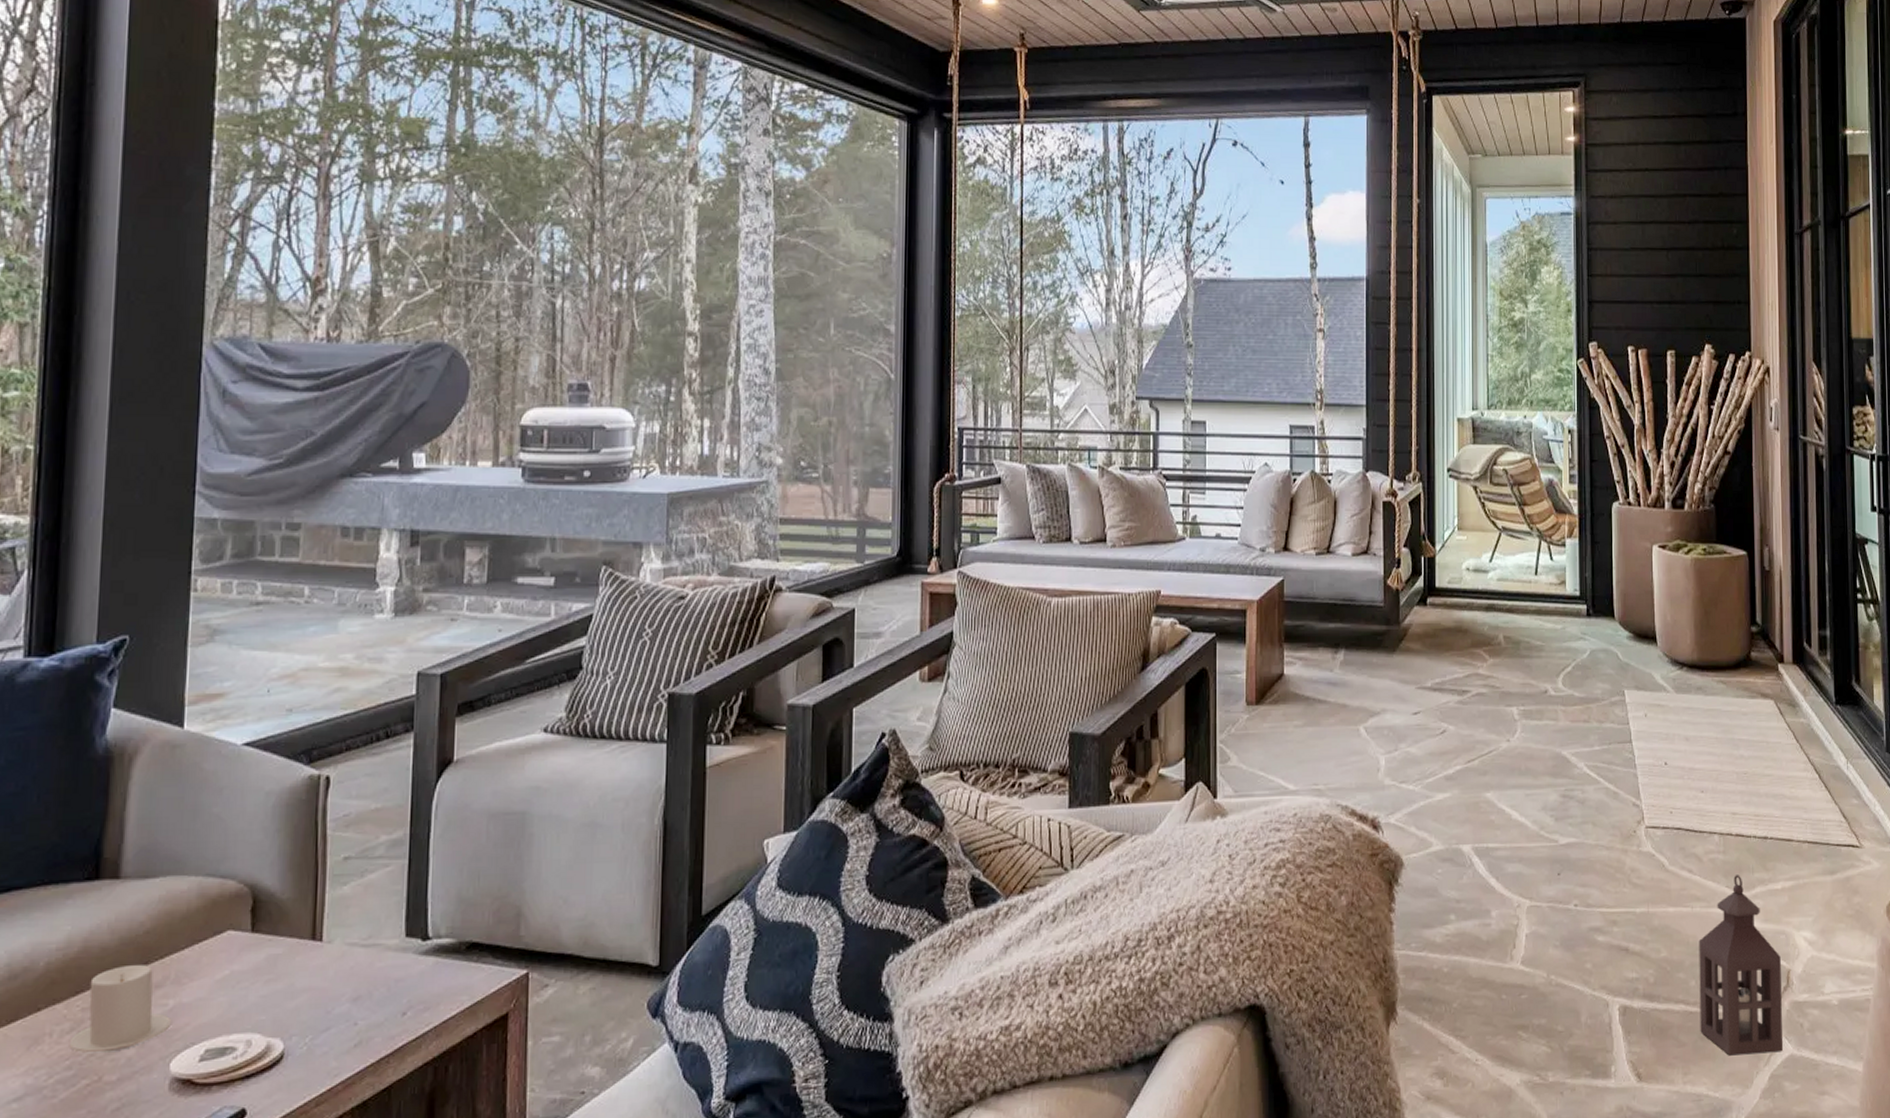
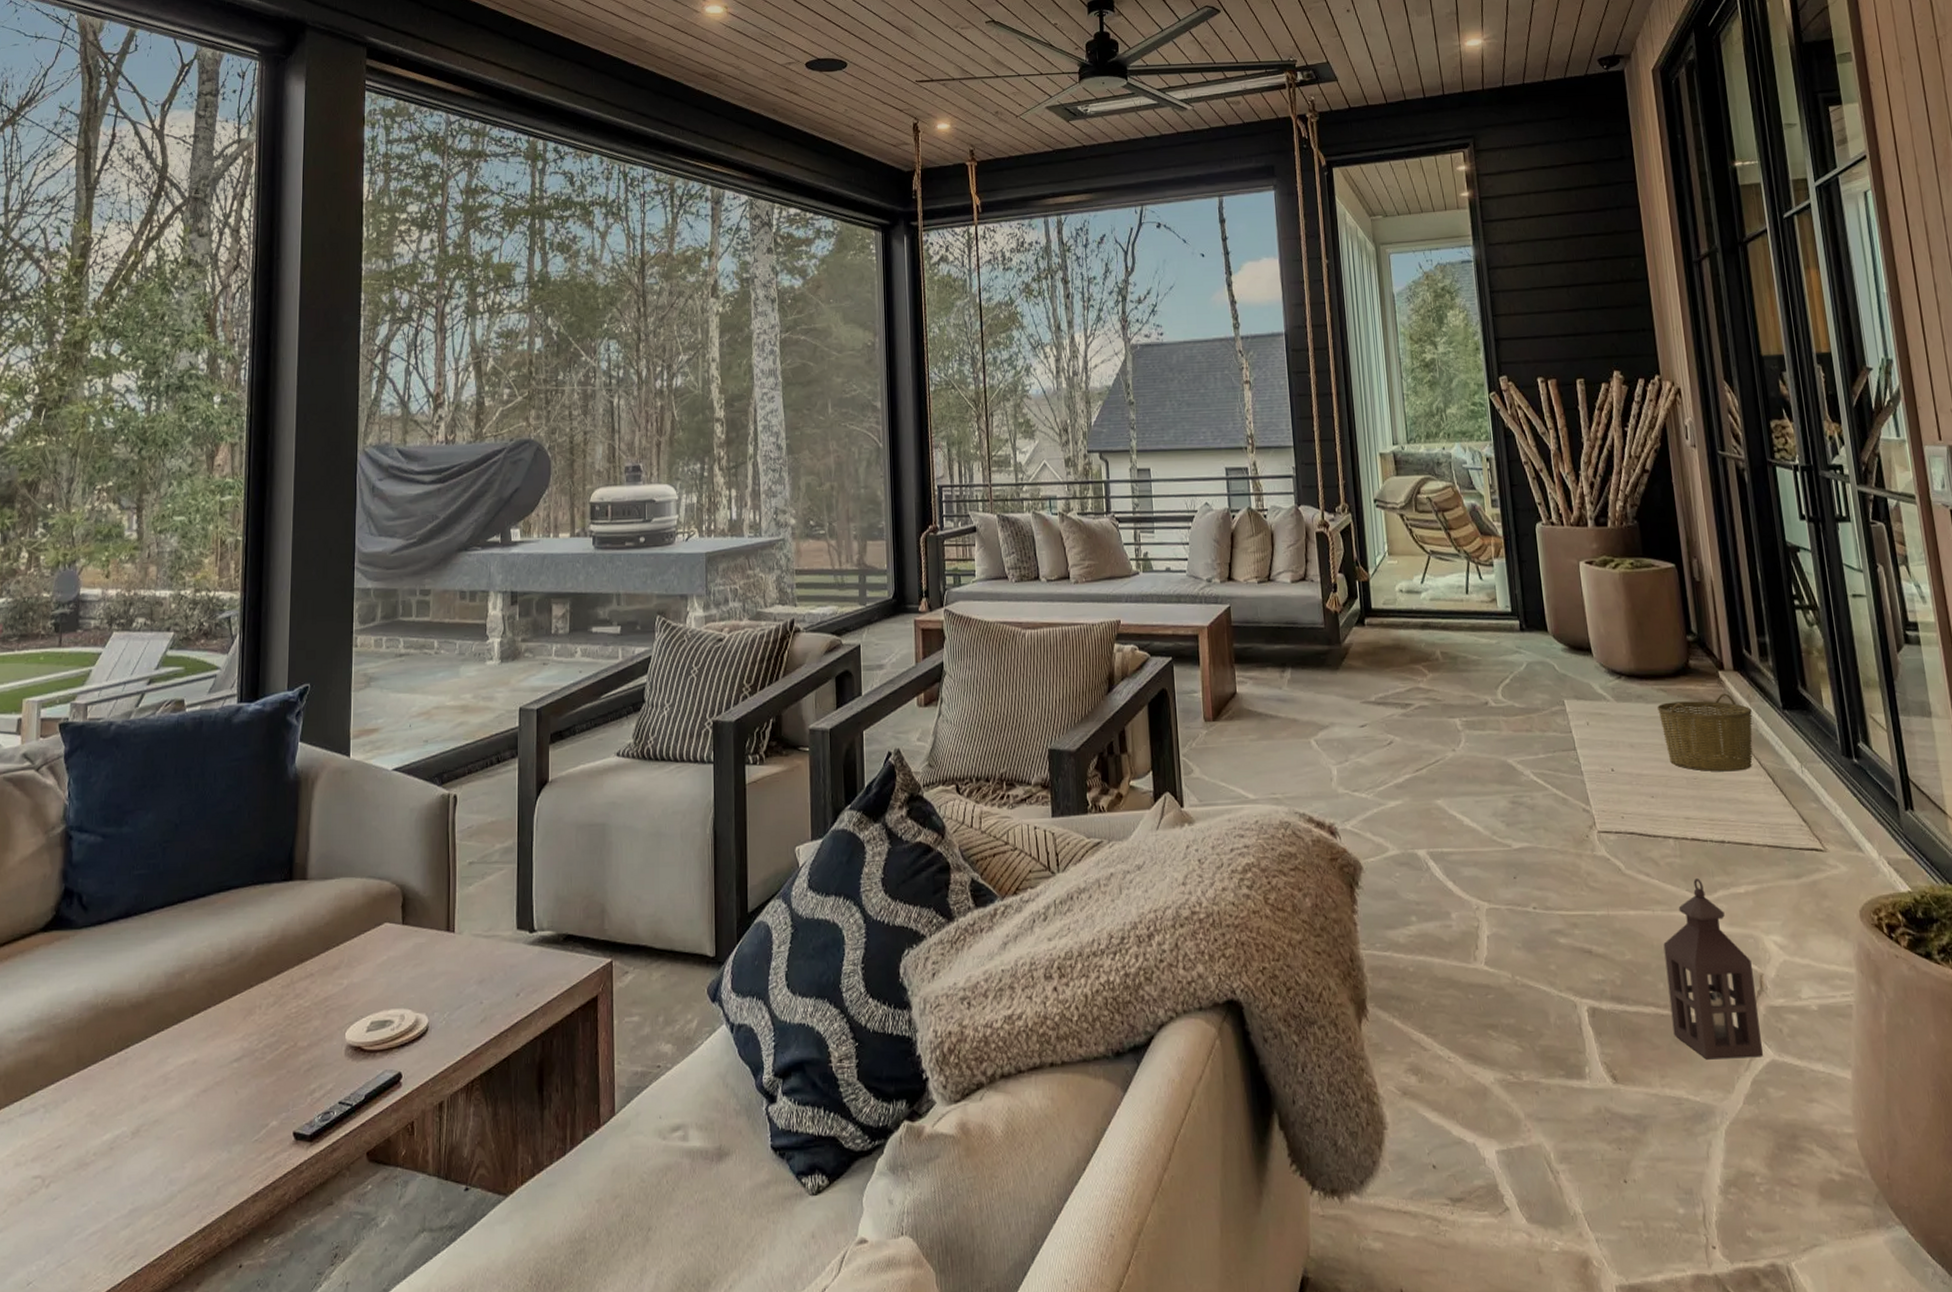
candle: present [69,965,172,1053] -> none [273,951,346,1023]
basket: none [1716,687,1806,767] -> present [1657,693,1753,772]

